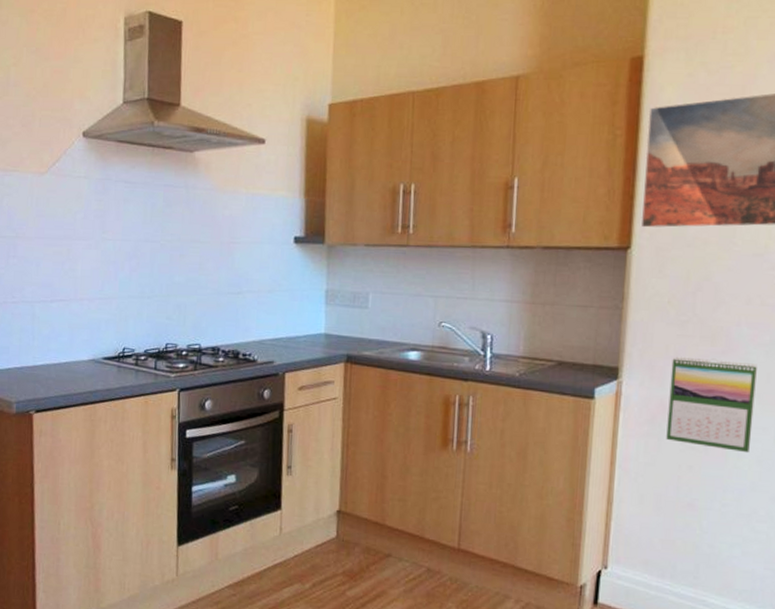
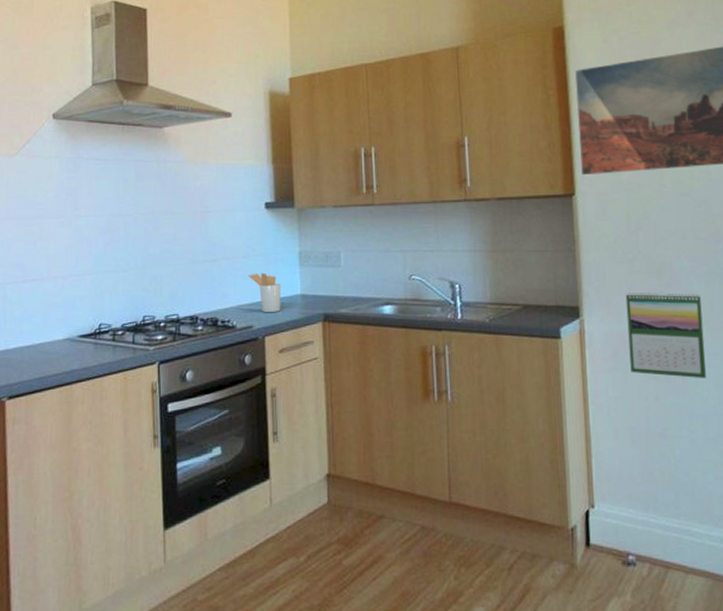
utensil holder: none [272,308,305,349] -> present [248,273,281,312]

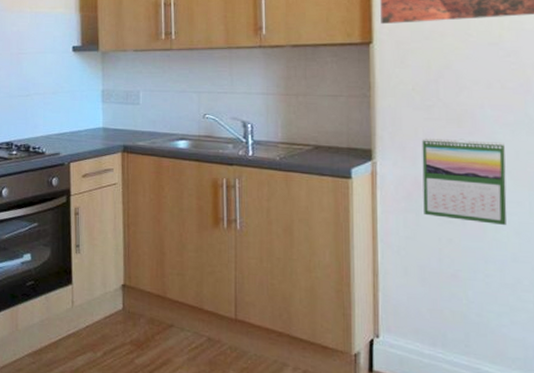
utensil holder: present [248,273,281,312] -> none [56,107,85,142]

